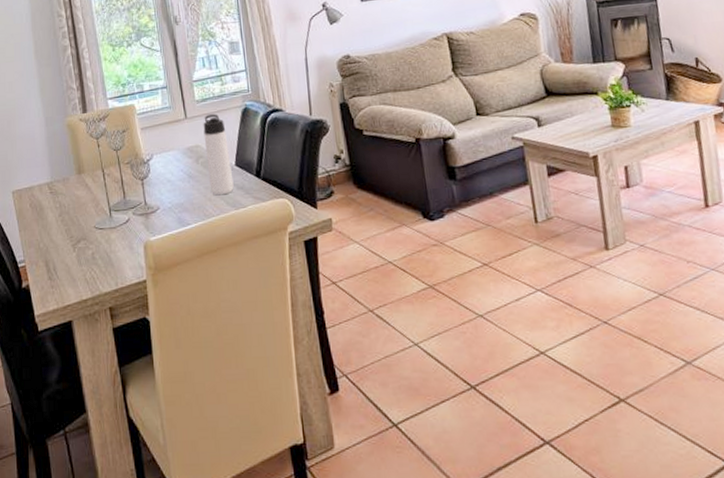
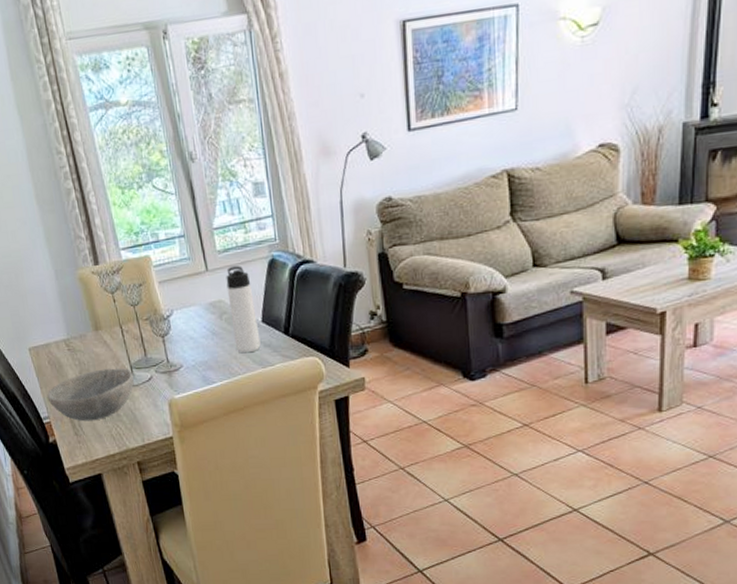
bowl: none [25,210,112,265] -> present [47,368,134,422]

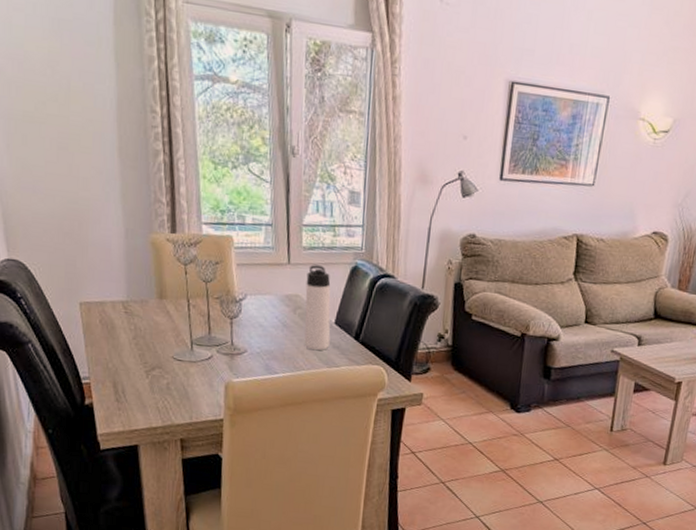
bowl: present [47,368,134,422] -> none [91,338,192,390]

